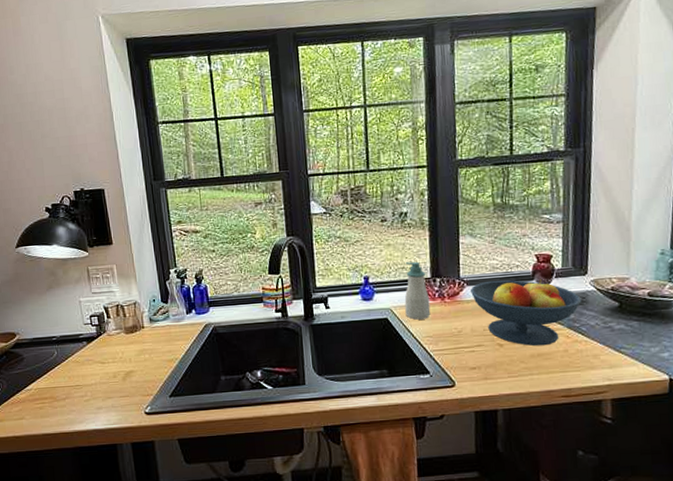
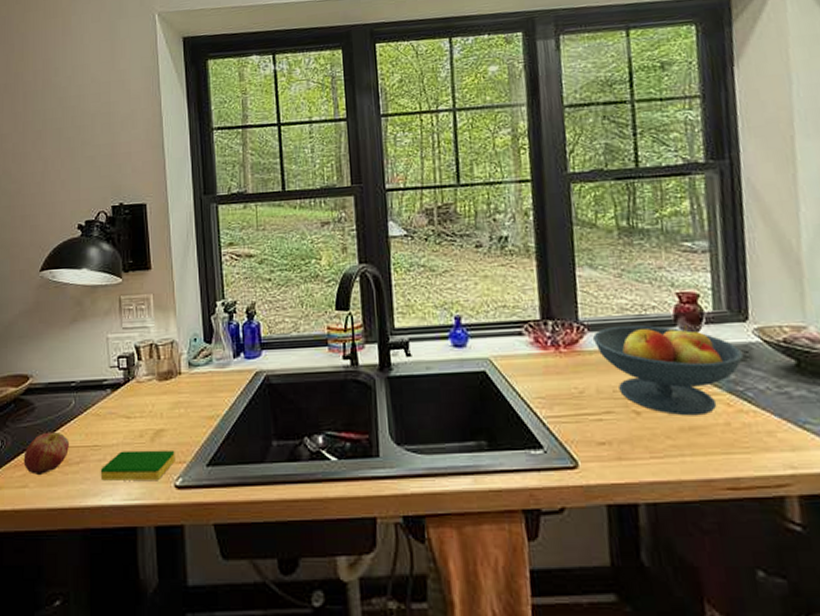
apple: none [18,376,56,409] -> present [23,431,69,475]
dish sponge: none [83,386,144,412] -> present [100,450,175,481]
soap bottle: present [404,261,431,320] -> none [507,298,542,375]

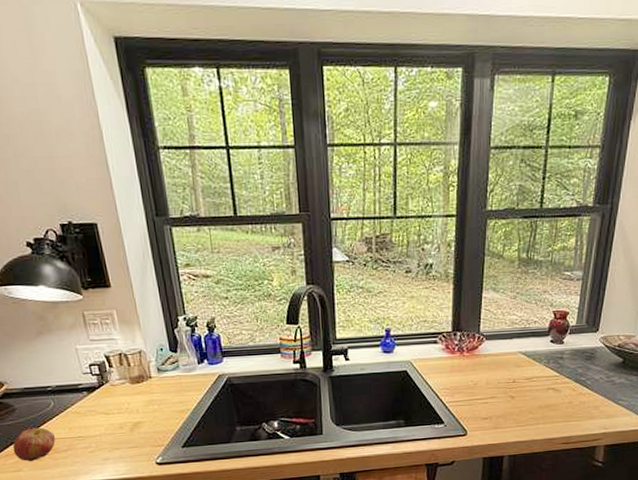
dish sponge: present [100,450,175,481] -> none [87,437,154,463]
fruit bowl: present [592,325,744,416] -> none [488,335,590,398]

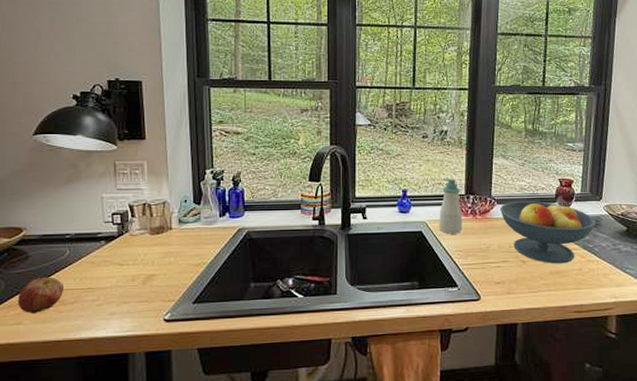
soap bottle: none [424,315,449,373] -> present [439,178,463,234]
fruit bowl: none [488,335,590,398] -> present [499,200,596,264]

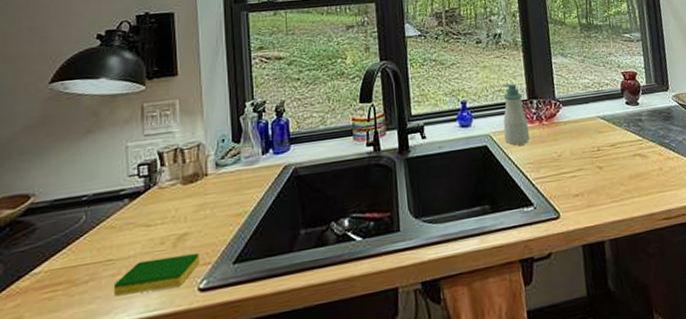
apple: present [17,277,63,313] -> none [18,251,77,303]
dish sponge: none [94,291,165,317] -> present [113,253,199,297]
fruit bowl: present [499,200,596,264] -> none [566,96,668,167]

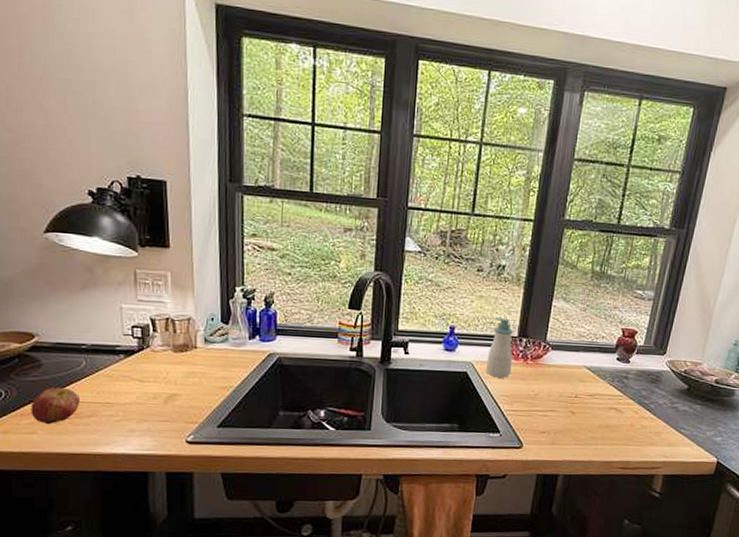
apple: none [18,251,77,303] -> present [31,387,79,424]
dish sponge: present [113,253,199,297] -> none [112,409,188,435]

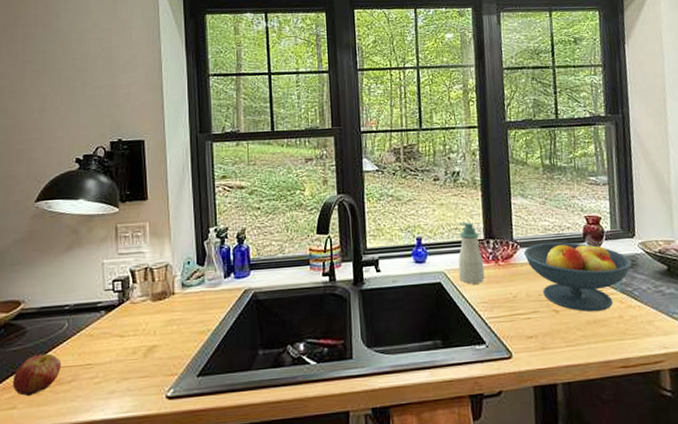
fruit bowl: none [553,348,656,418] -> present [523,241,632,312]

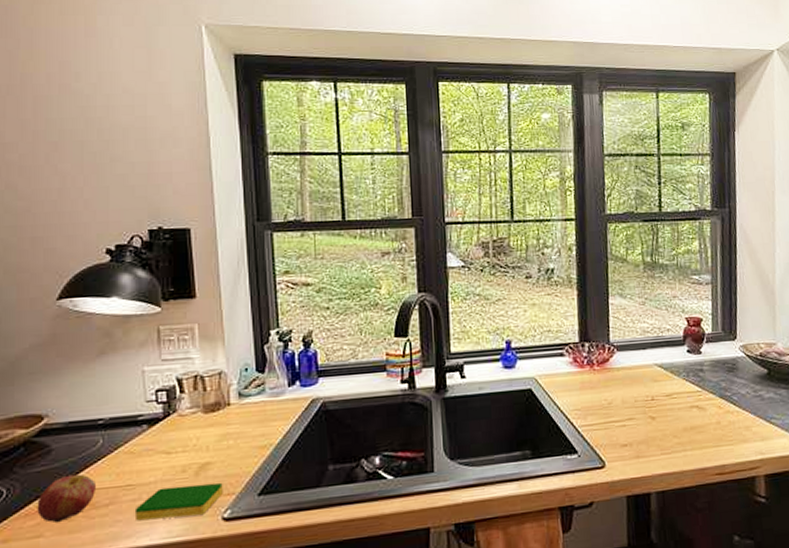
dish sponge: none [92,364,167,397] -> present [134,483,223,521]
soap bottle: present [458,222,485,284] -> none [550,324,579,390]
fruit bowl: present [523,241,632,312] -> none [620,344,732,419]

